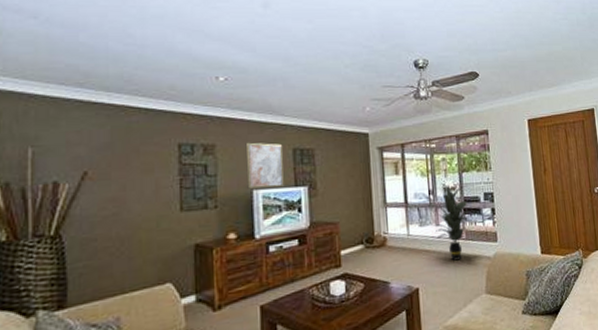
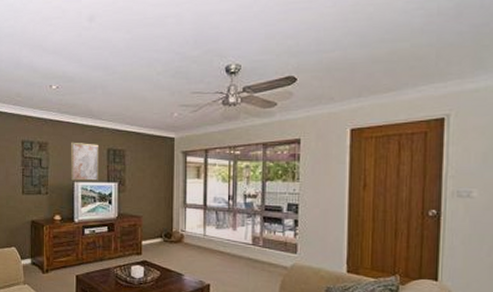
indoor plant: present [425,183,472,261] -> none [224,190,273,265]

